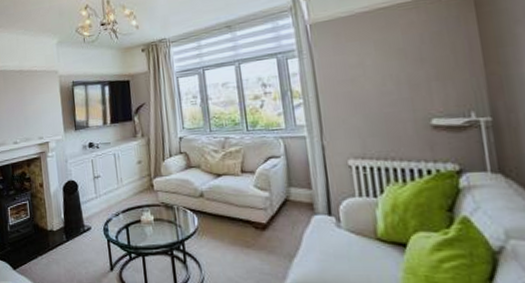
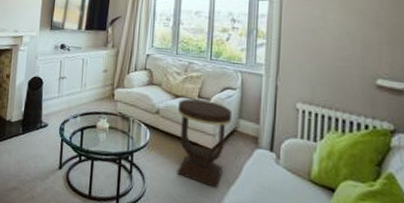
side table: none [222,174,282,263] -> present [177,98,233,188]

